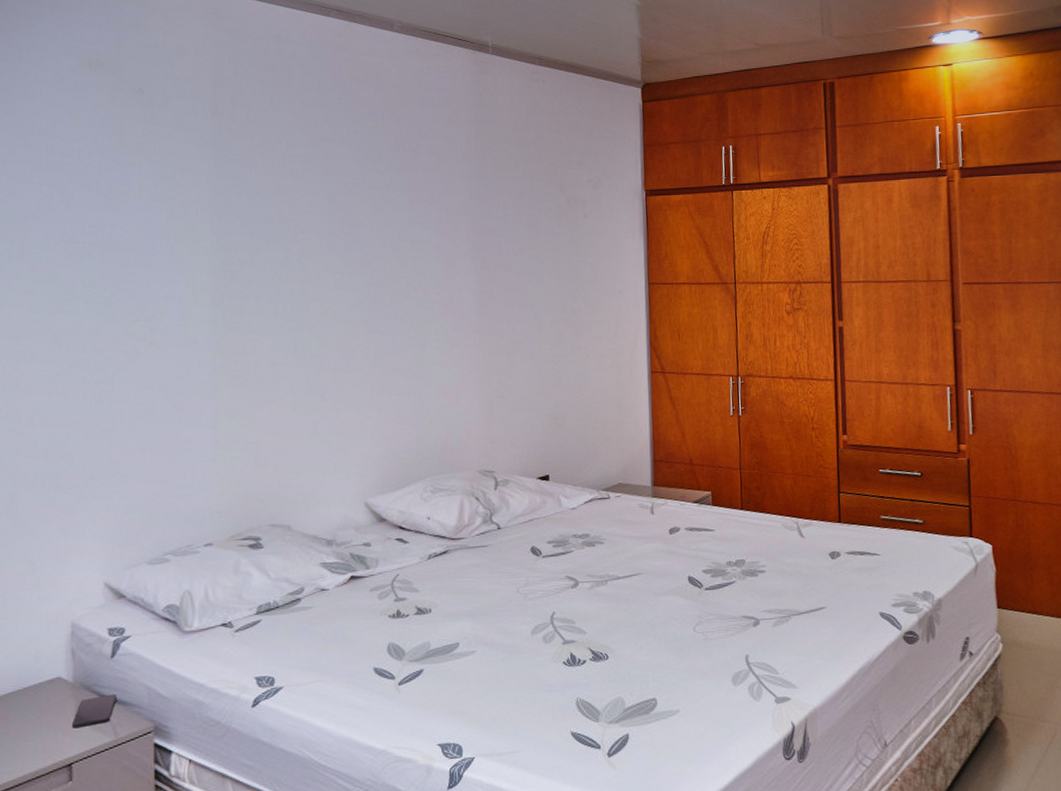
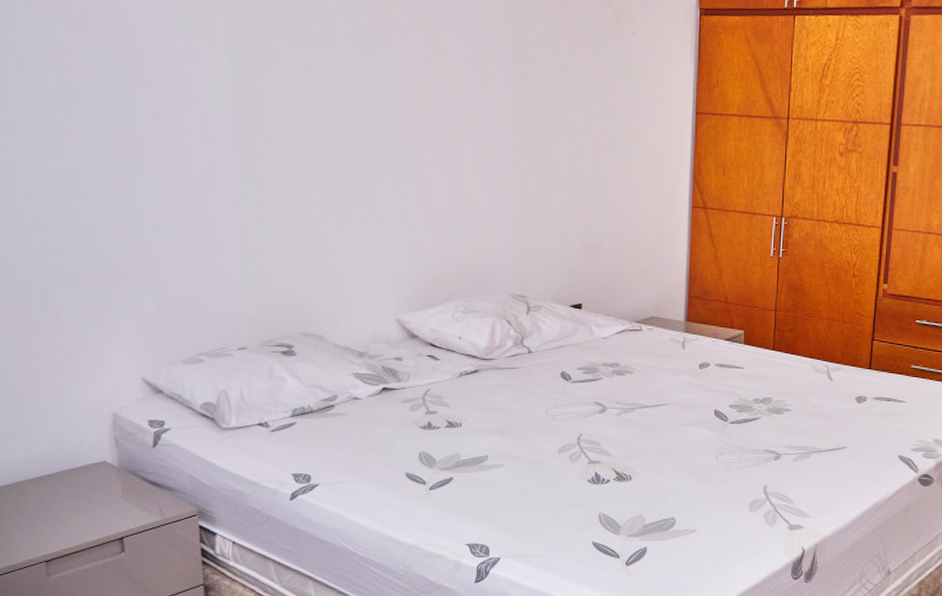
phone: present [72,693,117,729] -> none [121,479,162,507]

